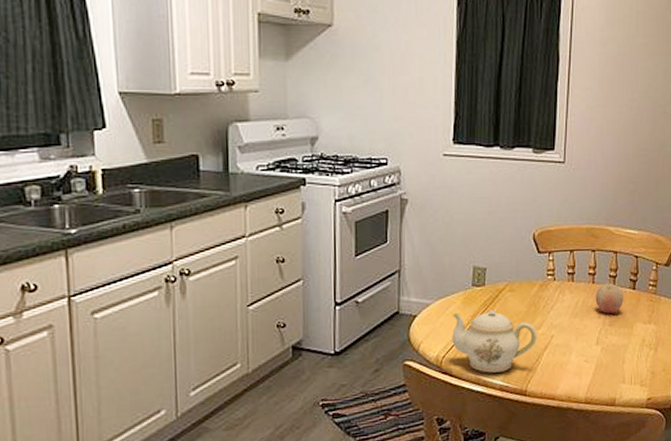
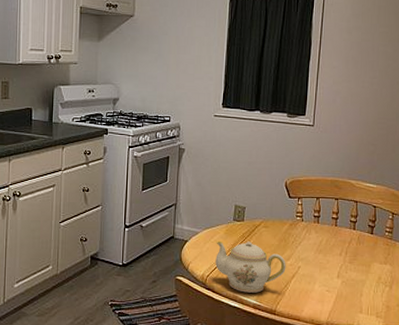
fruit: present [595,283,623,314] -> none [337,227,362,253]

